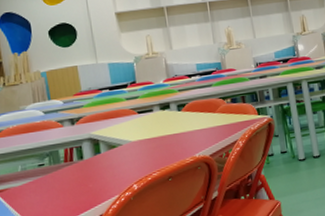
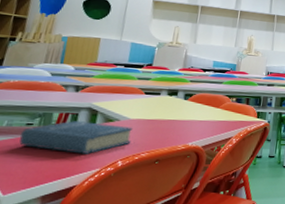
hardback book: none [36,149,139,187] -> present [19,121,134,154]

